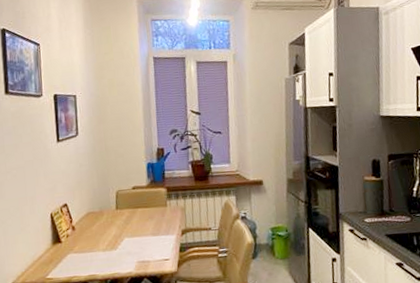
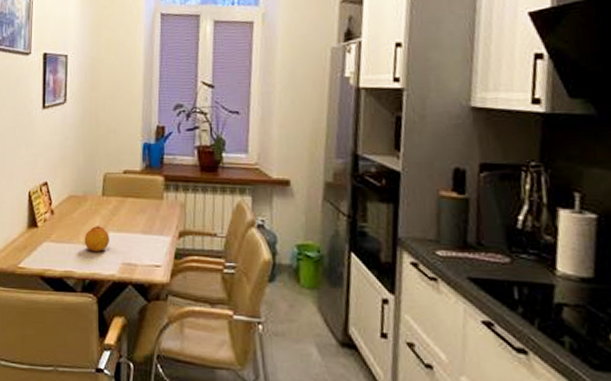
fruit: none [103,234,126,256] -> present [84,226,110,252]

